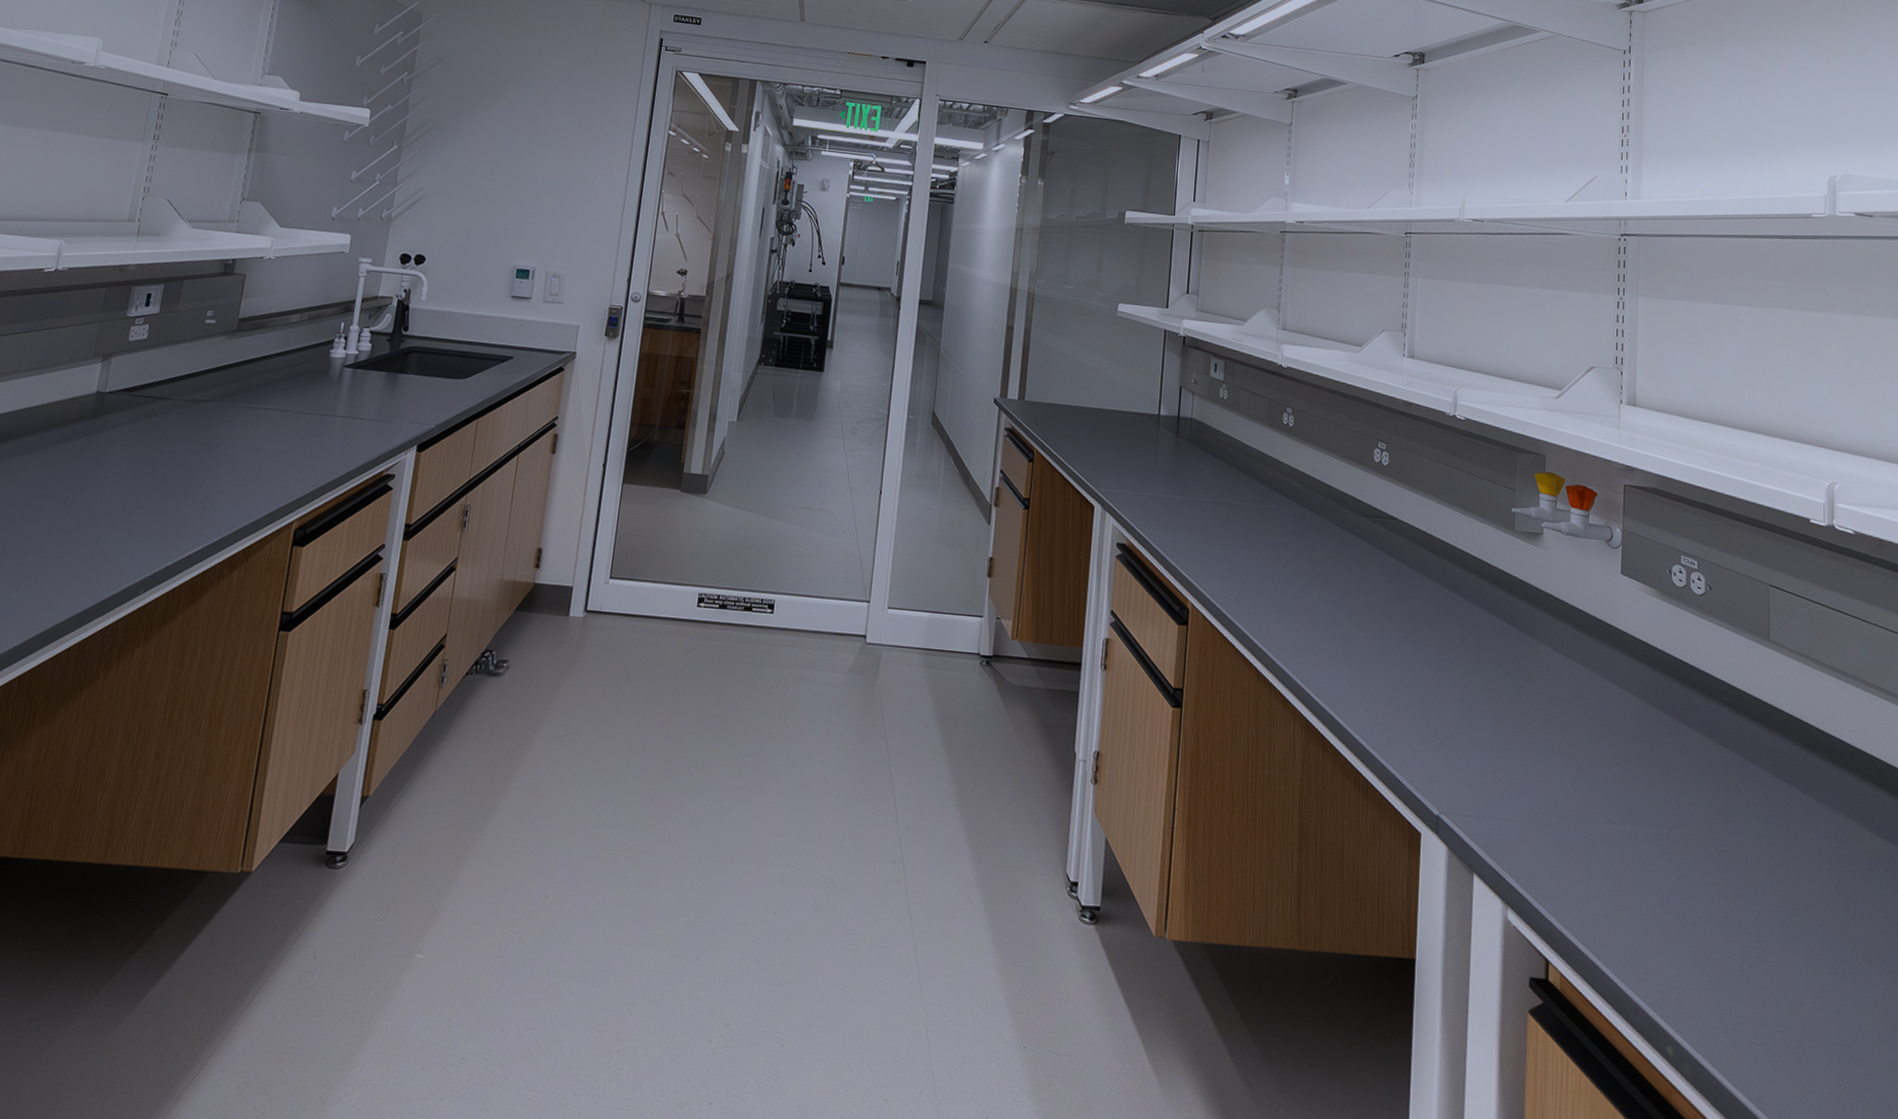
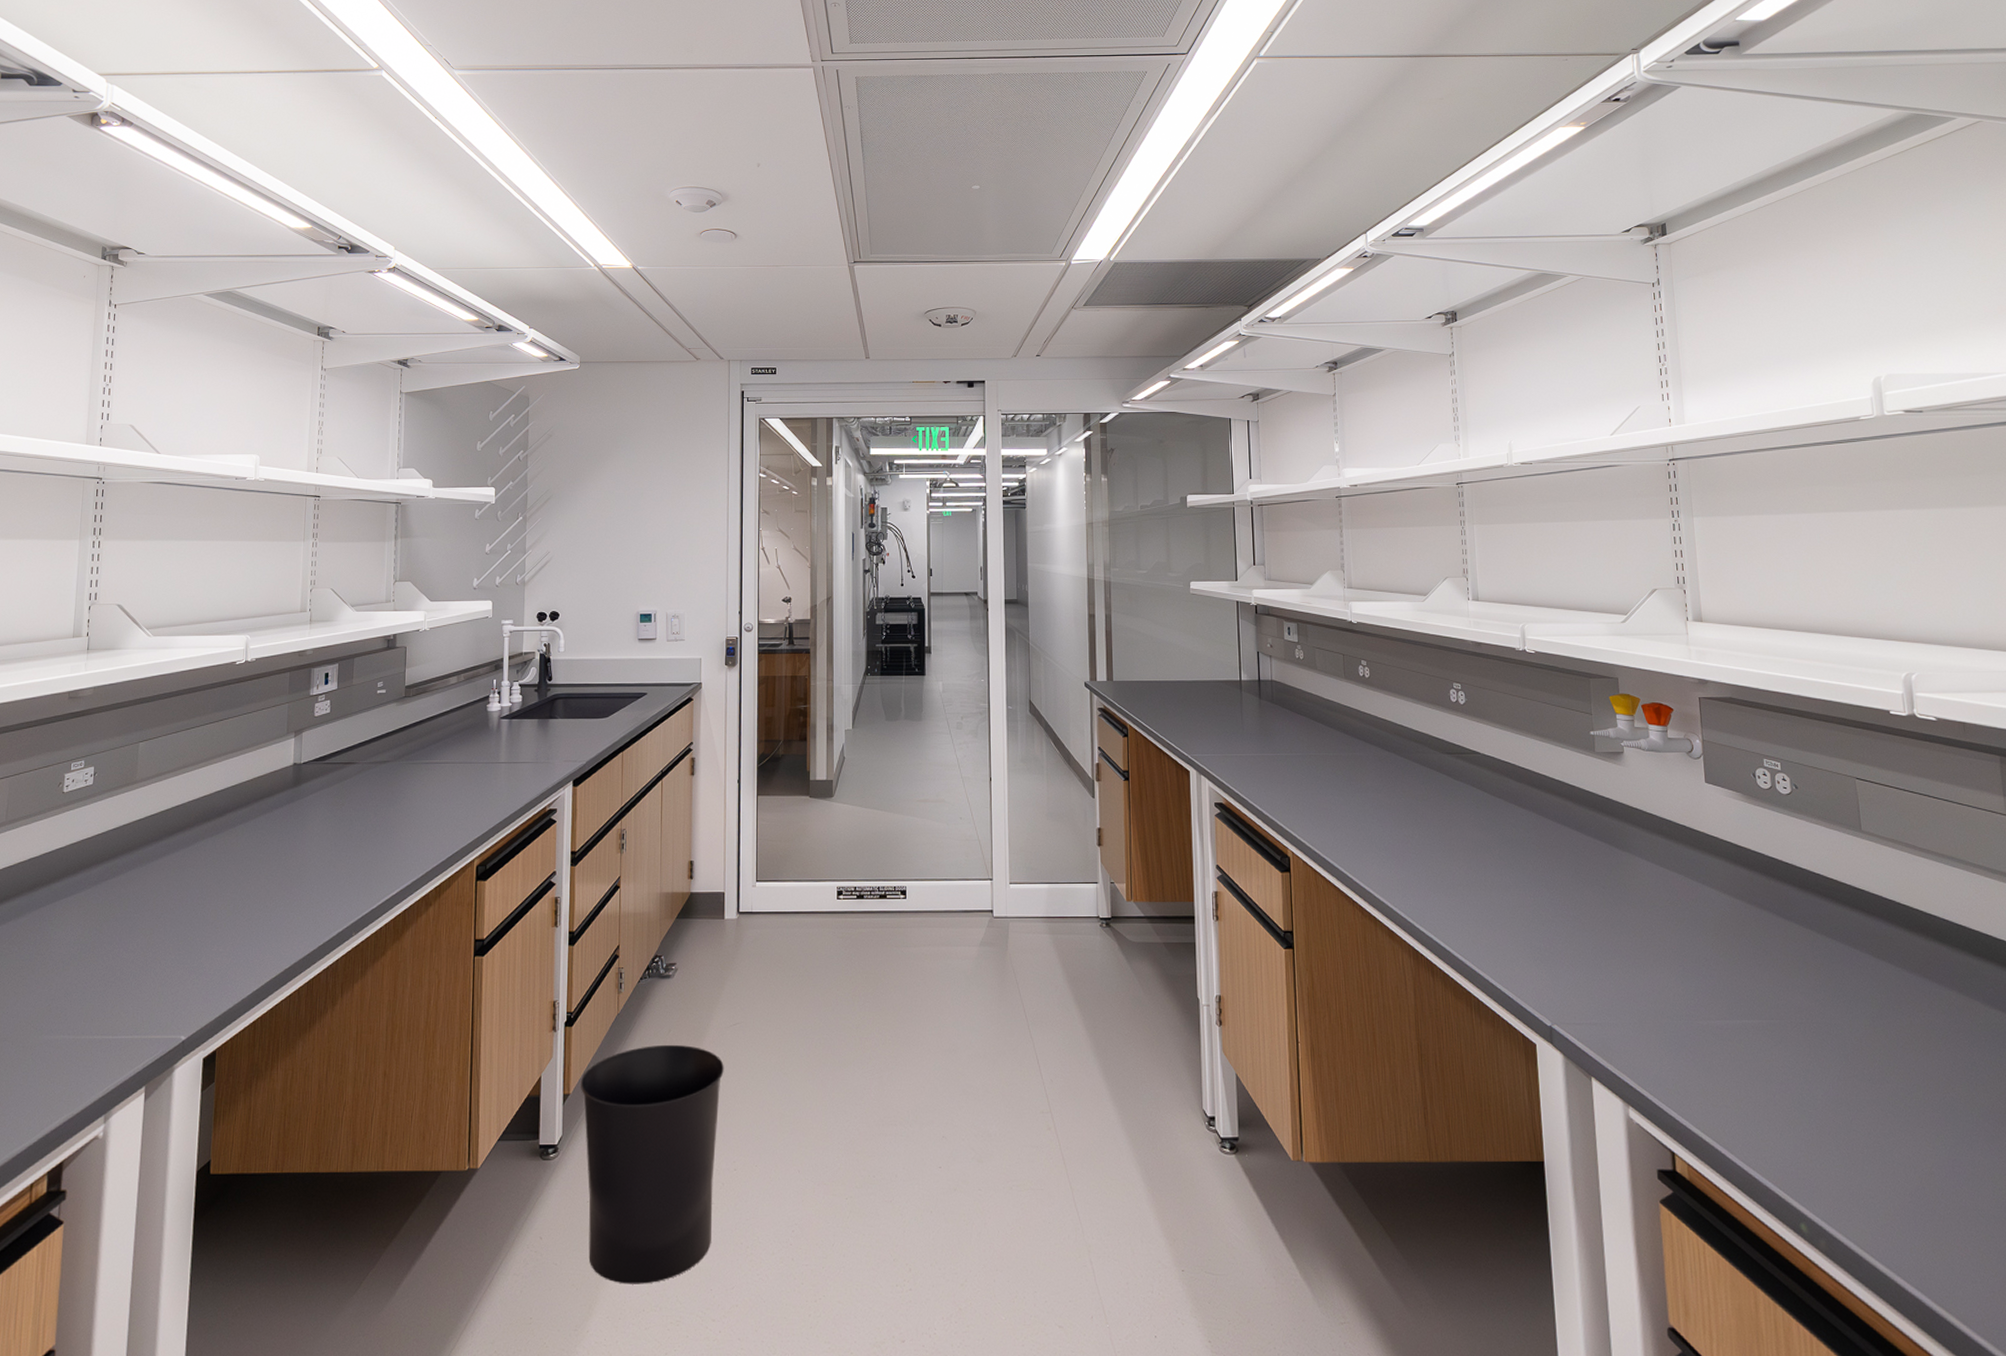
waste bin: none [367,750,549,1018] -> present [580,1044,724,1284]

